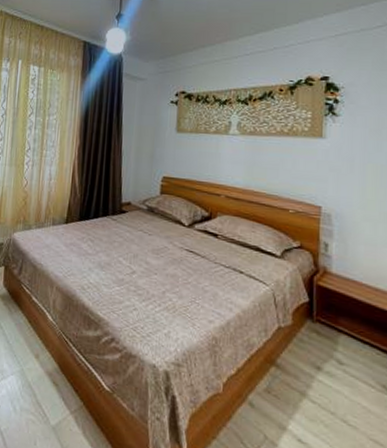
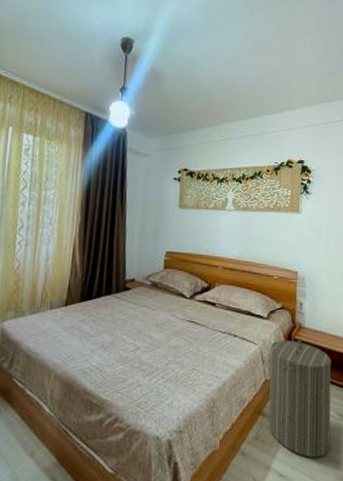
laundry hamper: none [283,284,371,432] -> present [268,339,332,457]

